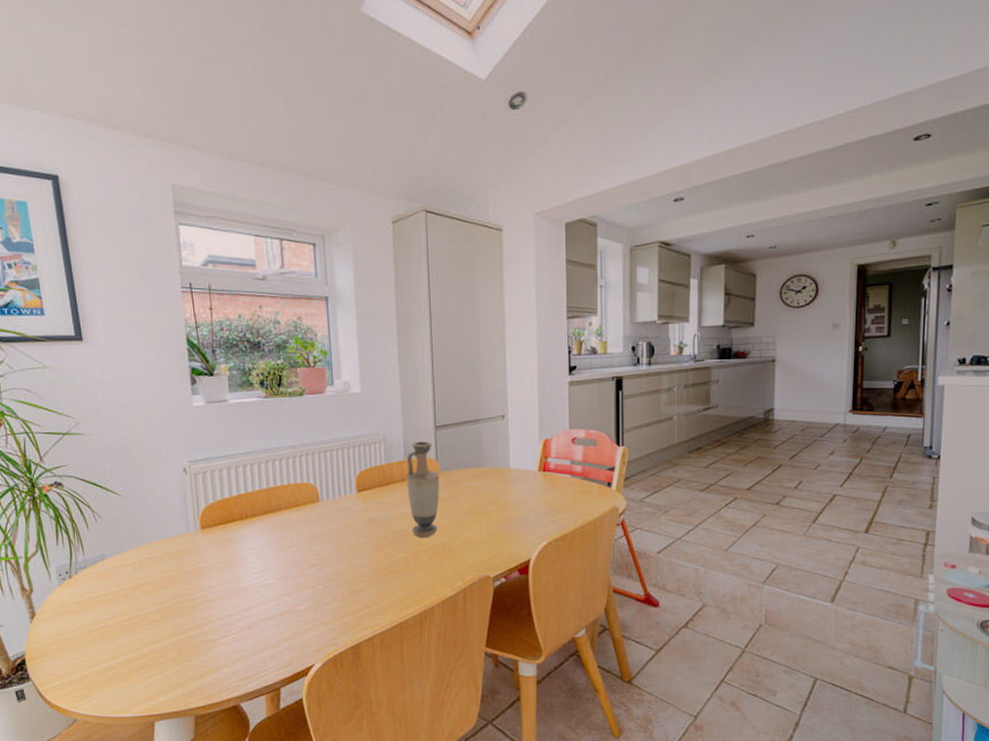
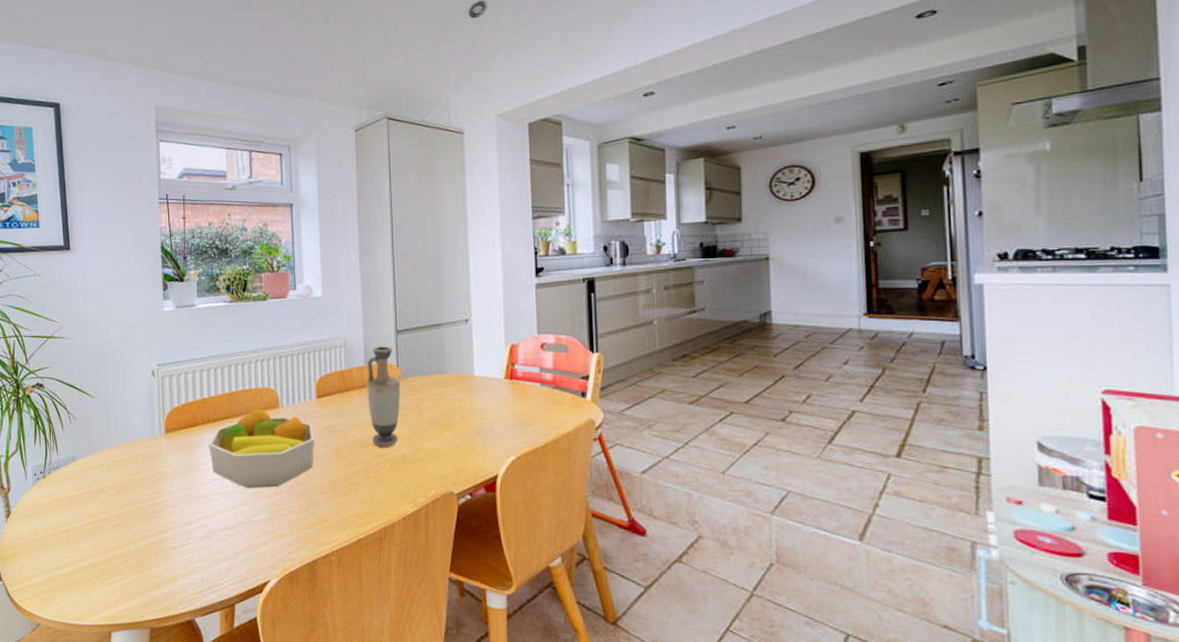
fruit bowl: none [247,502,356,581] -> present [209,407,315,489]

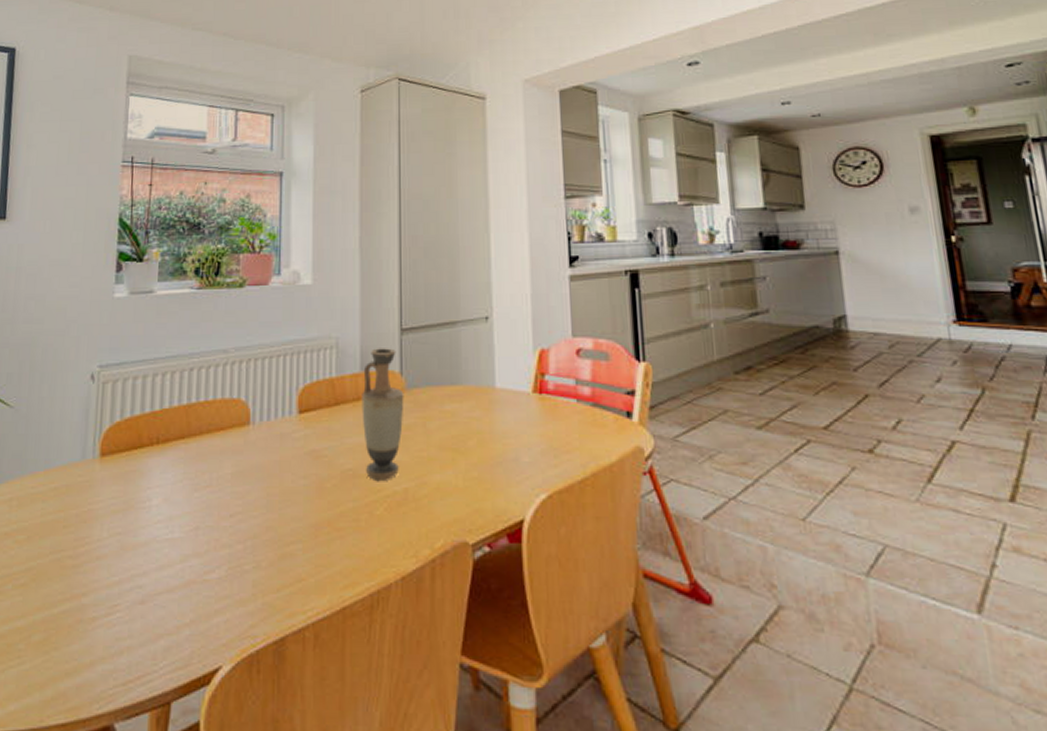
fruit bowl: present [209,407,315,489] -> none [155,424,293,535]

